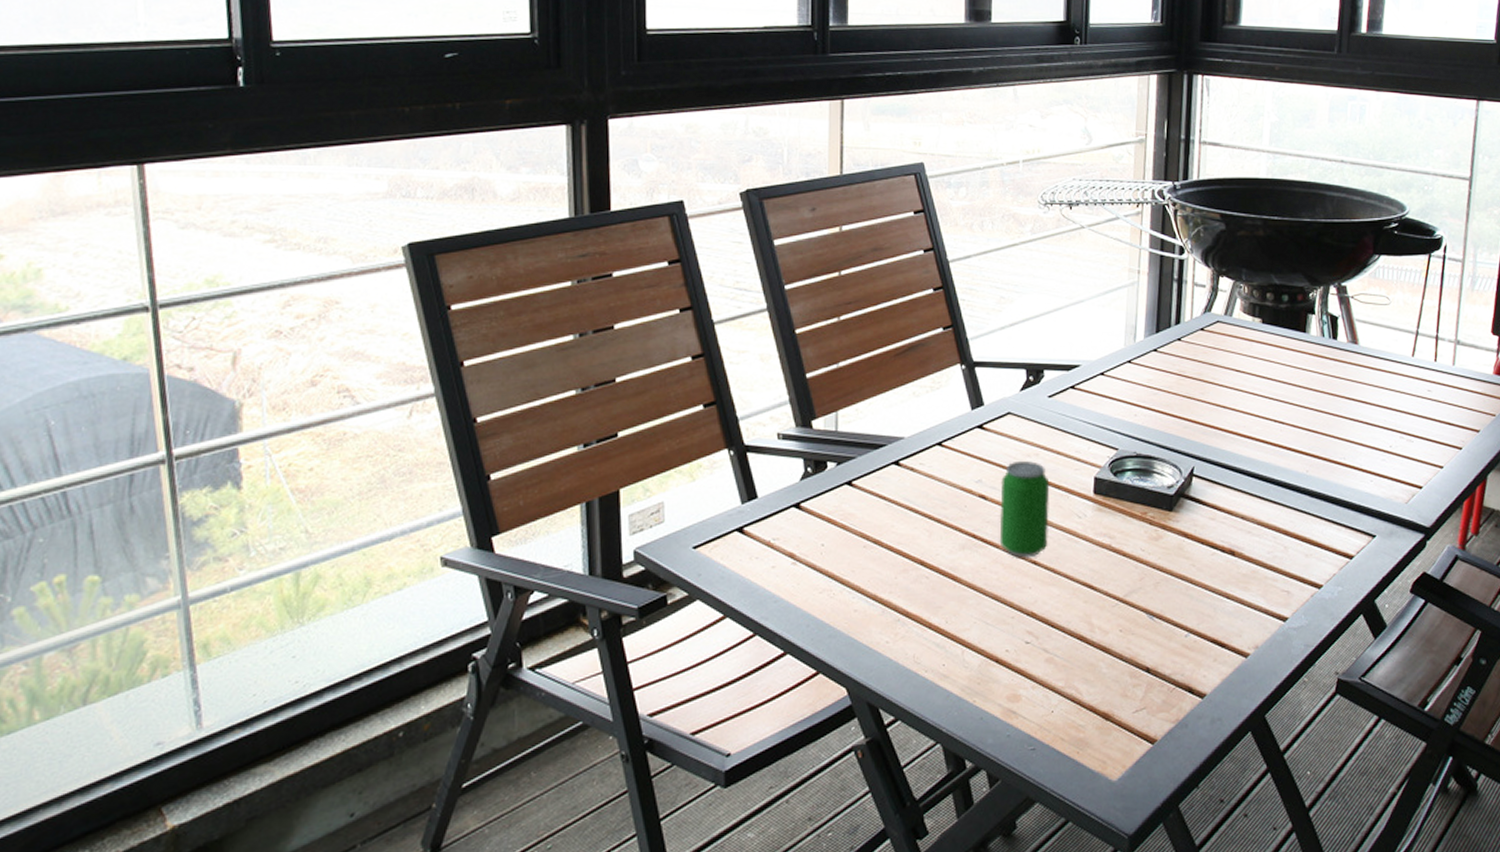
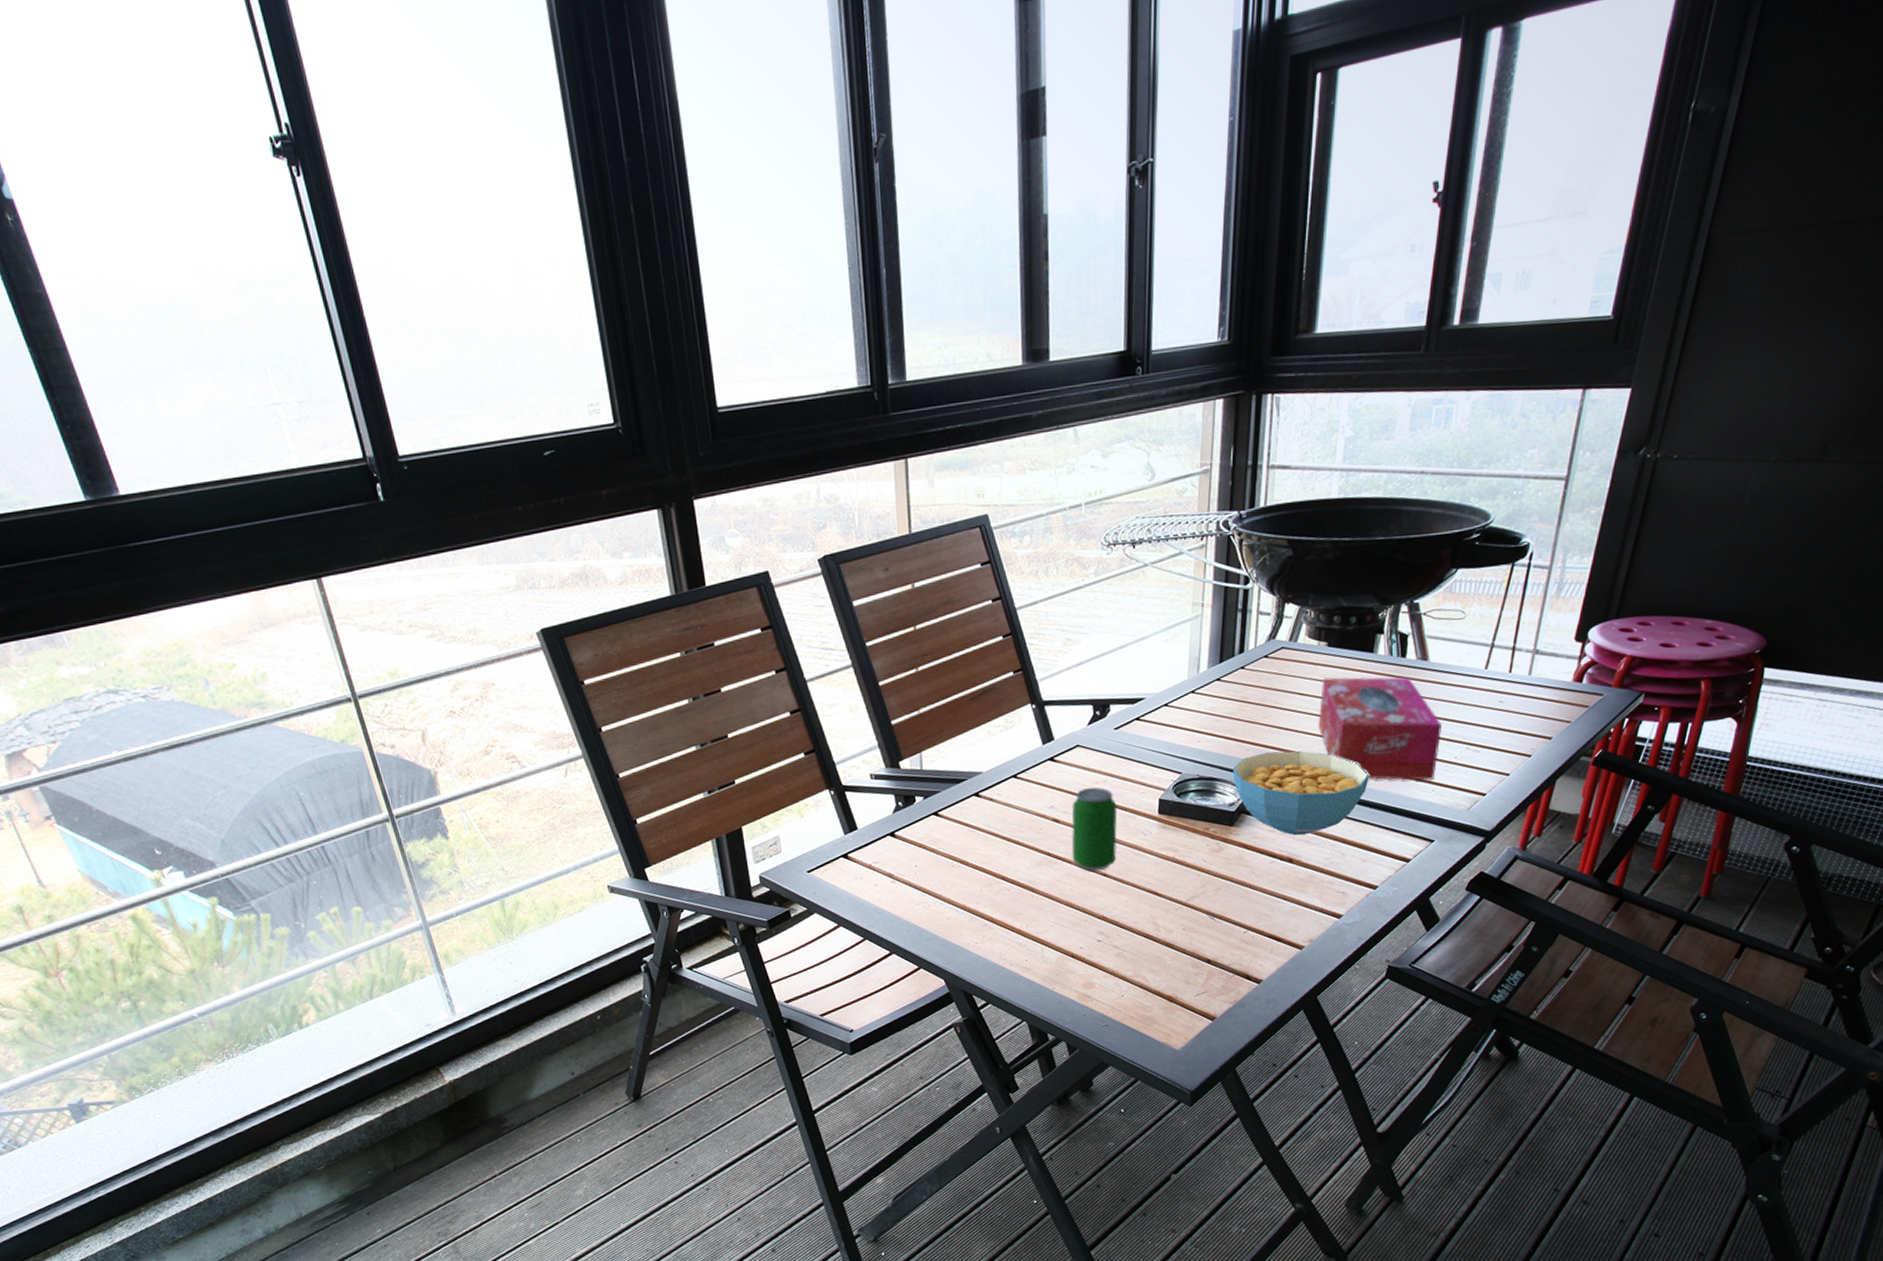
cereal bowl: none [1170,430,1308,525] -> present [1232,750,1369,836]
tissue box: none [1255,354,1375,470] -> present [1318,677,1441,781]

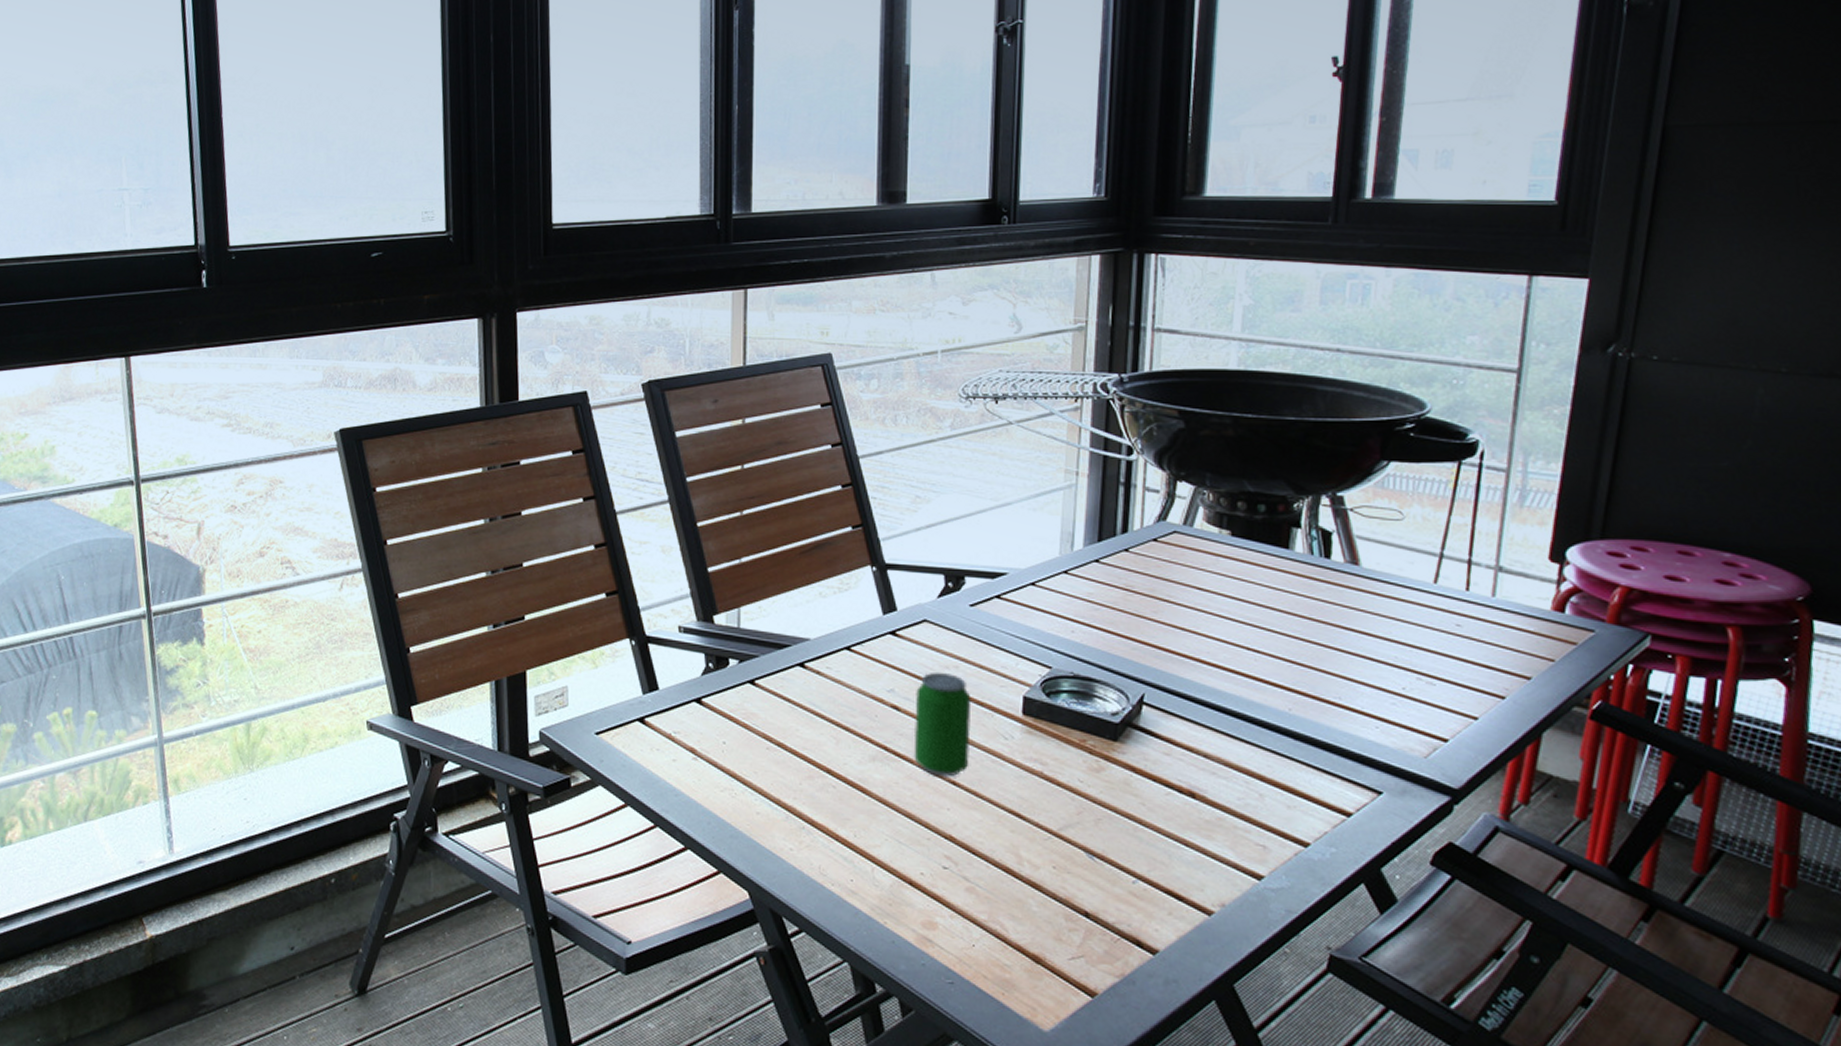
cereal bowl: present [1232,750,1369,836] -> none [1115,654,1292,764]
tissue box: present [1318,677,1441,781] -> none [1222,571,1383,714]

